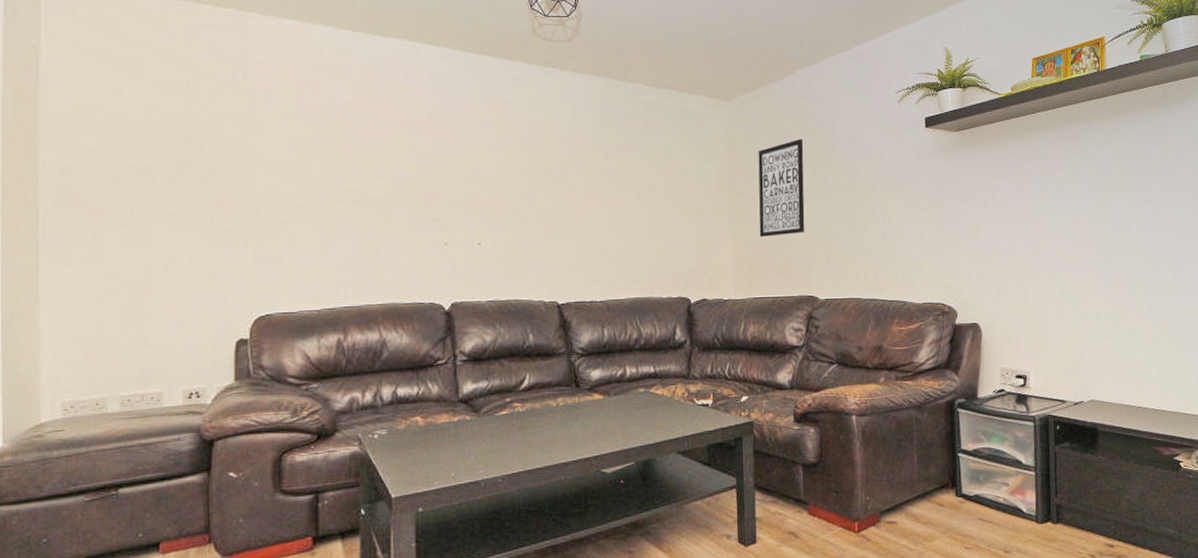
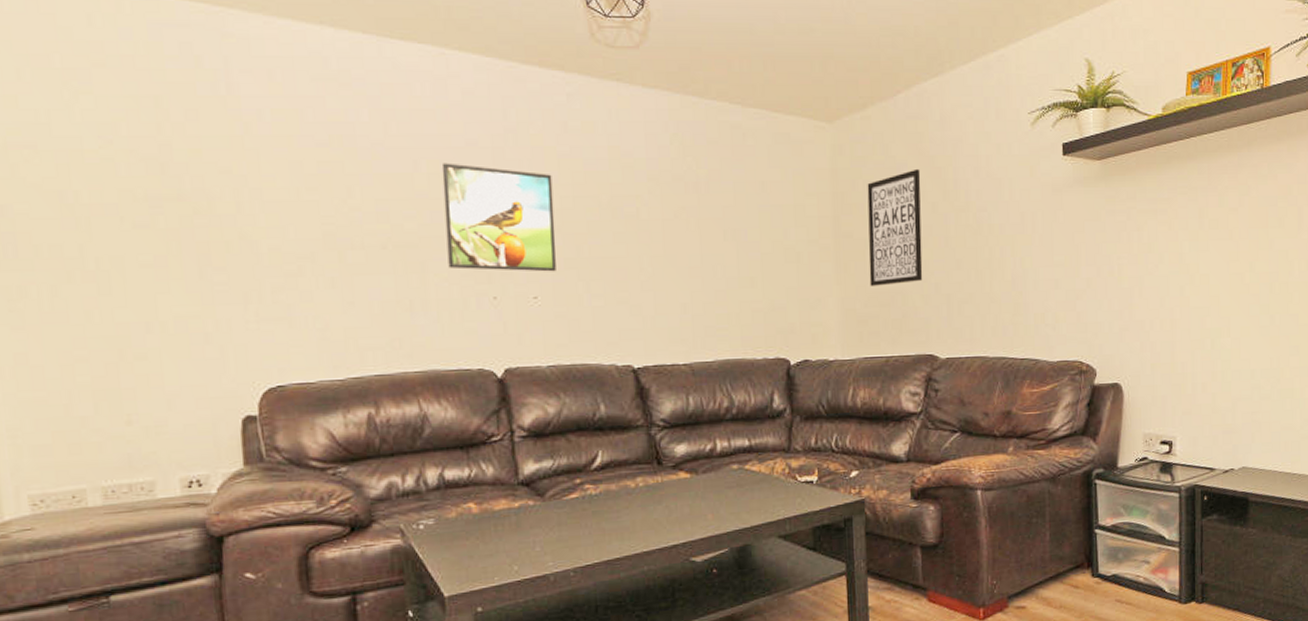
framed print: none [408,133,498,223] -> present [441,163,556,272]

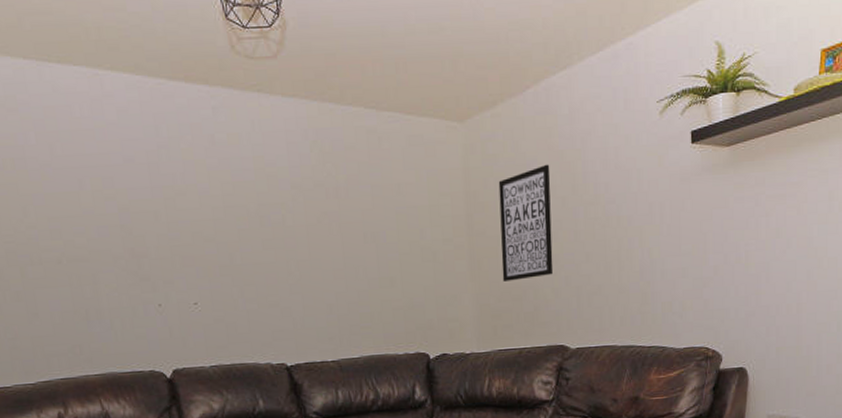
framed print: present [441,163,556,272] -> none [103,180,213,280]

